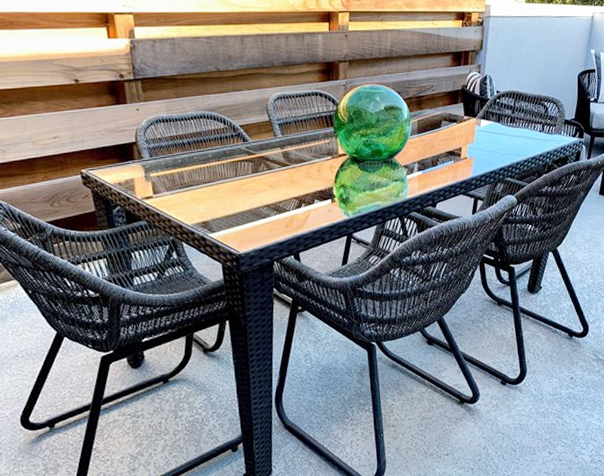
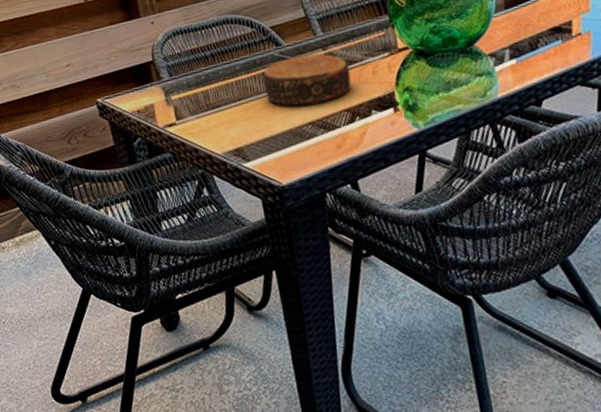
bowl: none [230,151,301,191] -> present [262,54,352,106]

